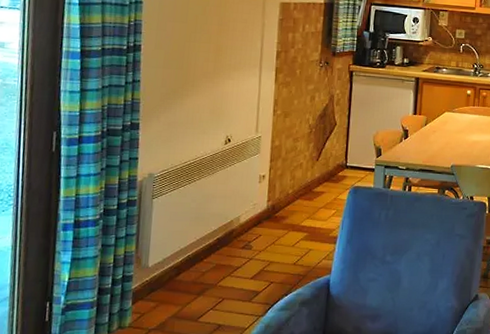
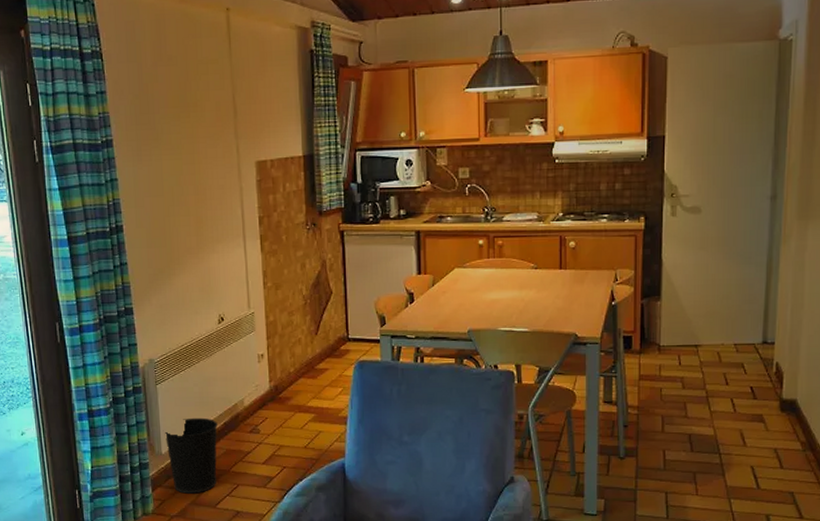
wastebasket: none [153,232,211,307] -> present [163,417,217,494]

